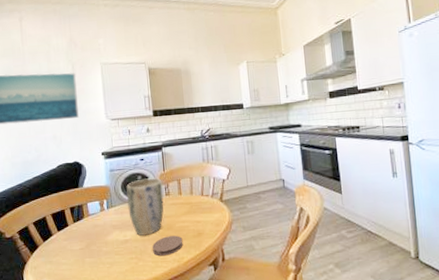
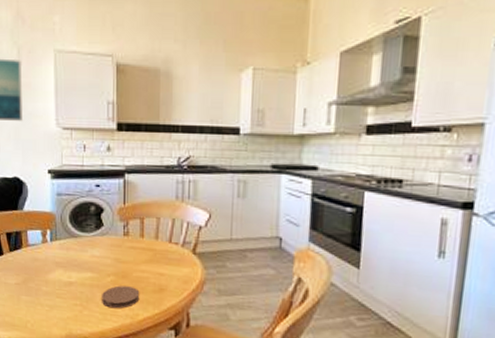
plant pot: present [126,178,164,236] -> none [74,210,121,281]

